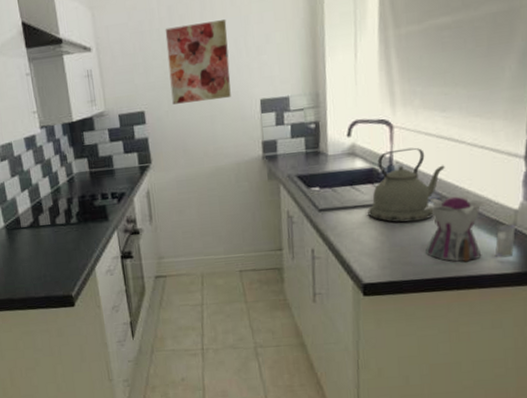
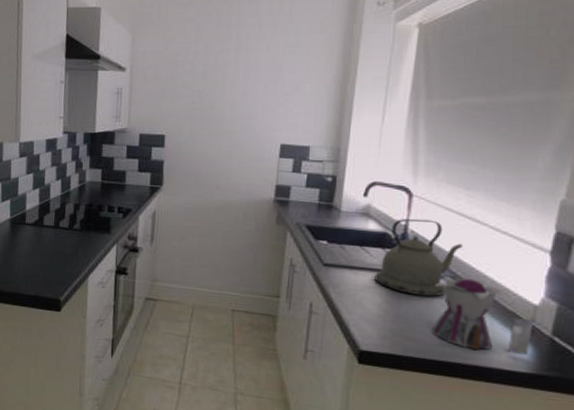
wall art: present [165,19,231,105] -> none [194,62,259,138]

